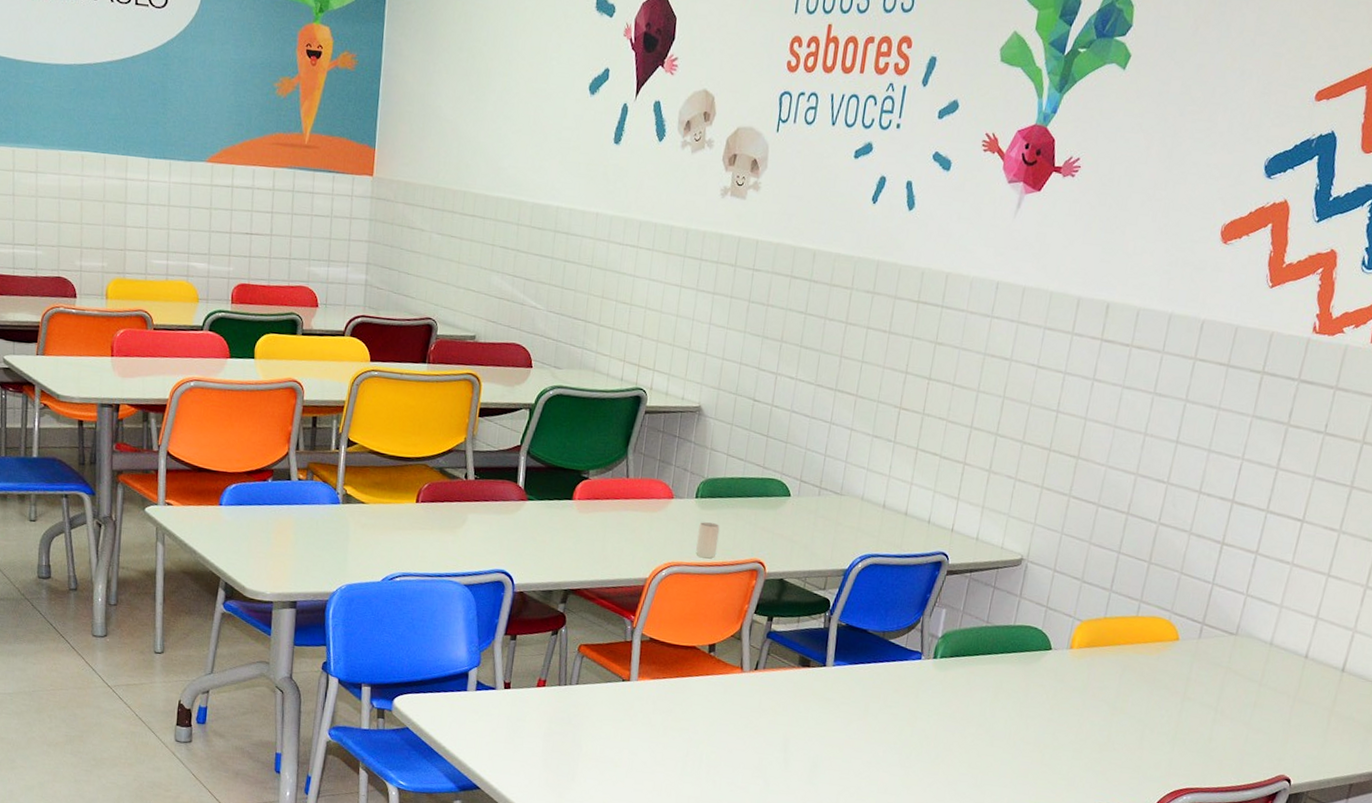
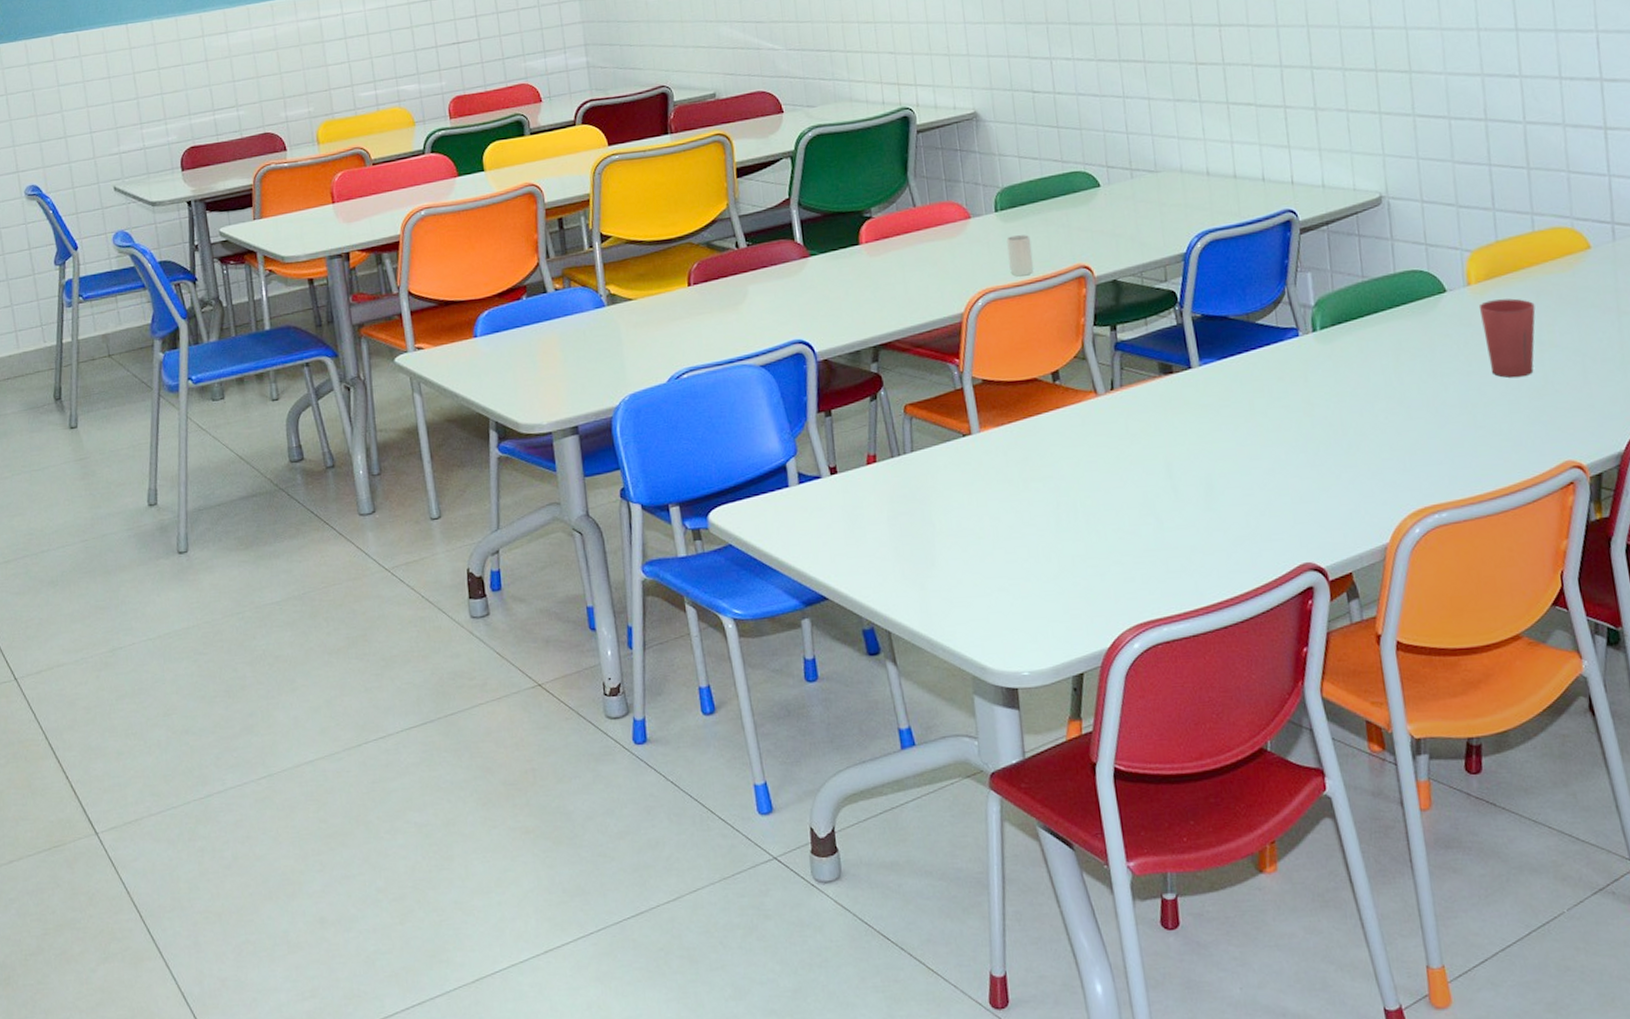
cup: none [1068,664,1119,732] -> present [1478,298,1536,378]

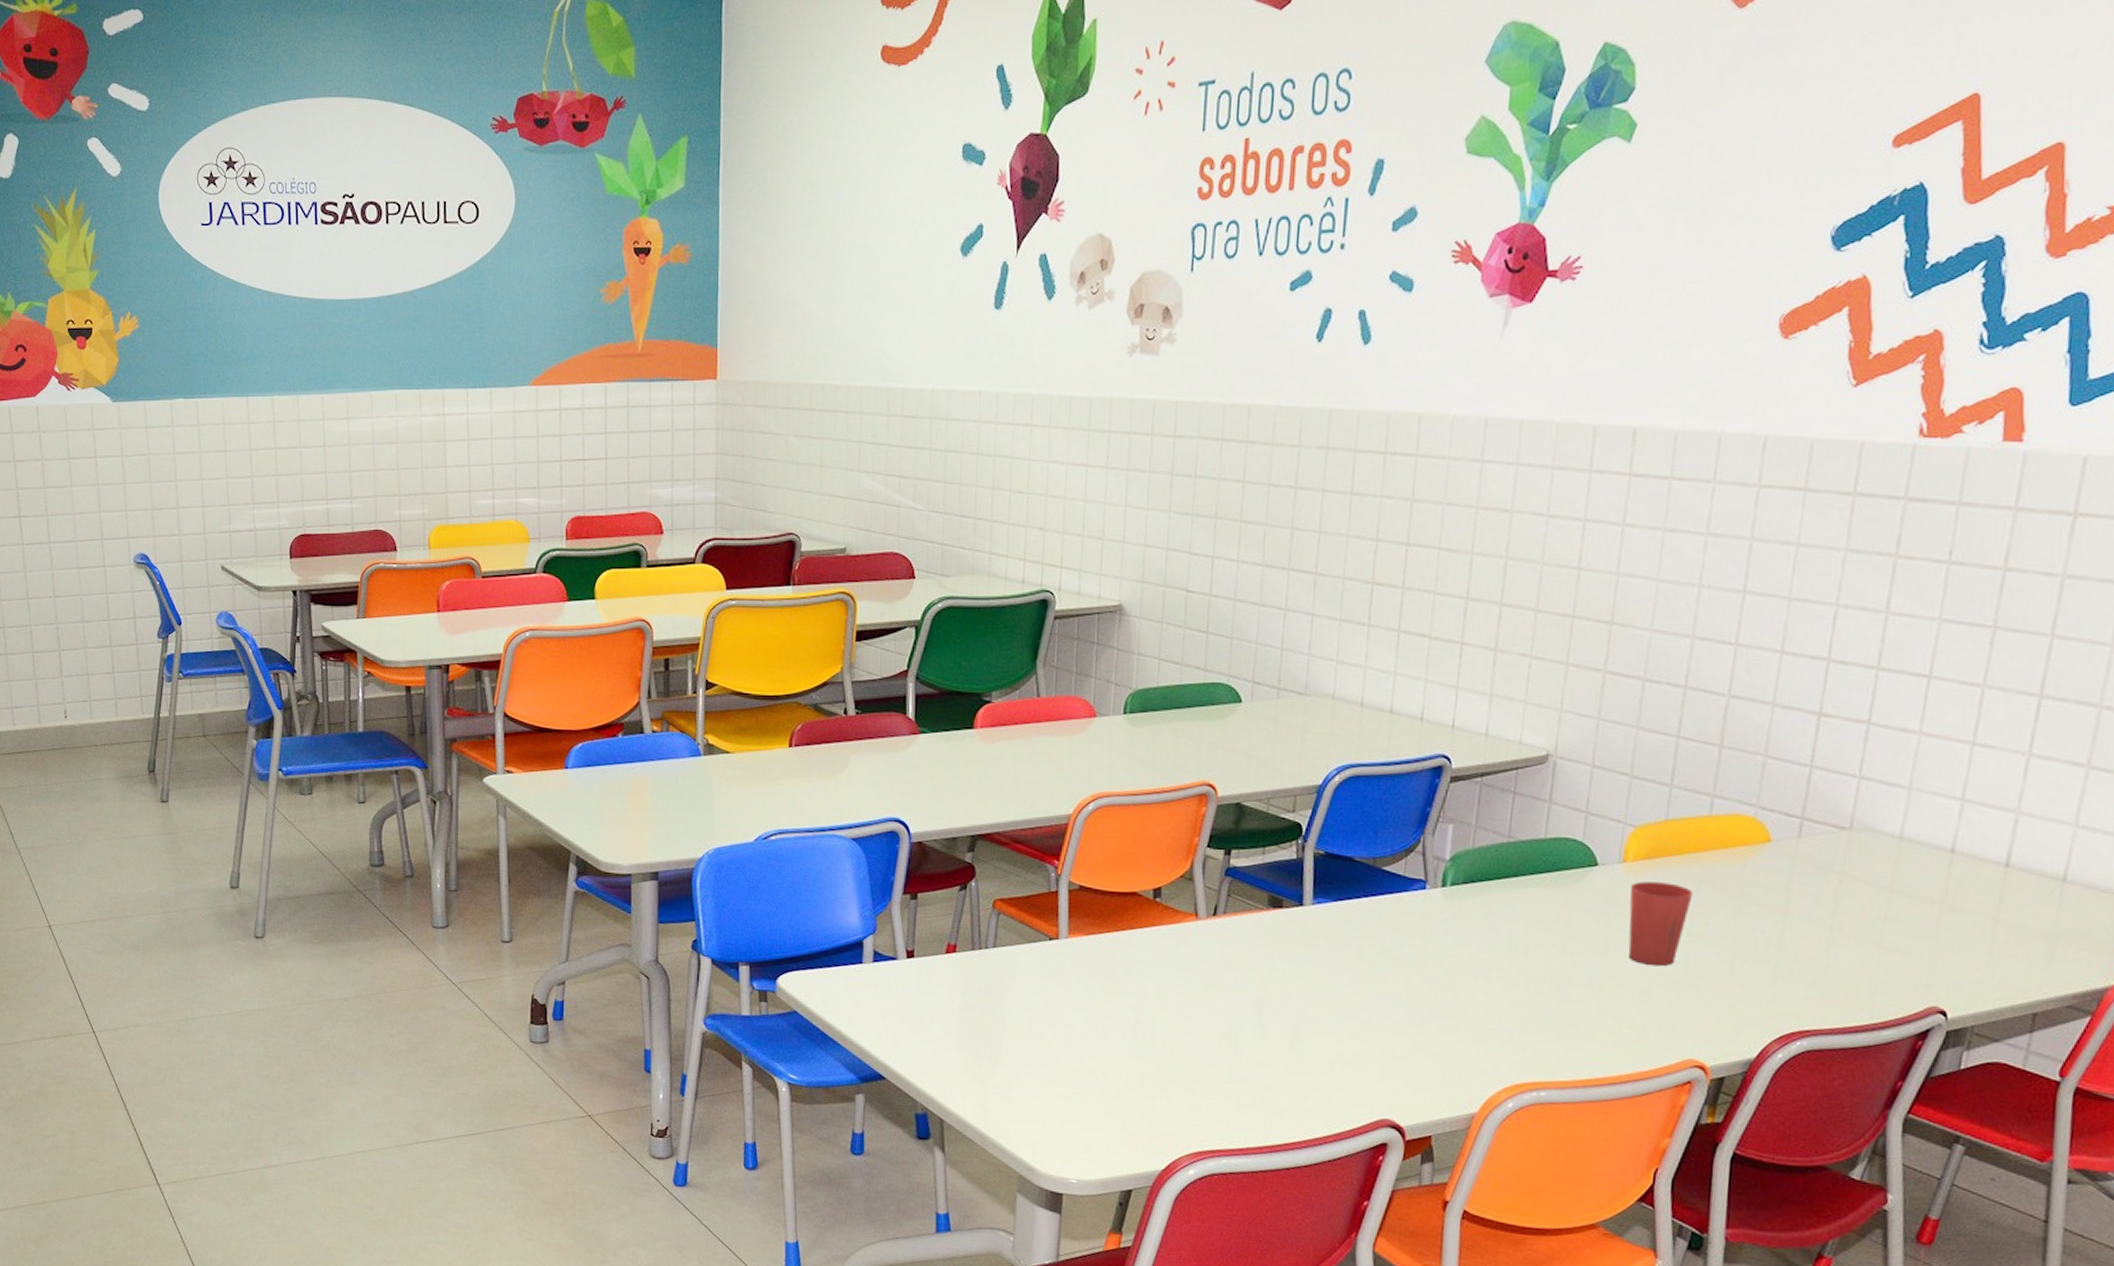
cup: present [1006,235,1034,277] -> none [1128,742,1157,785]

